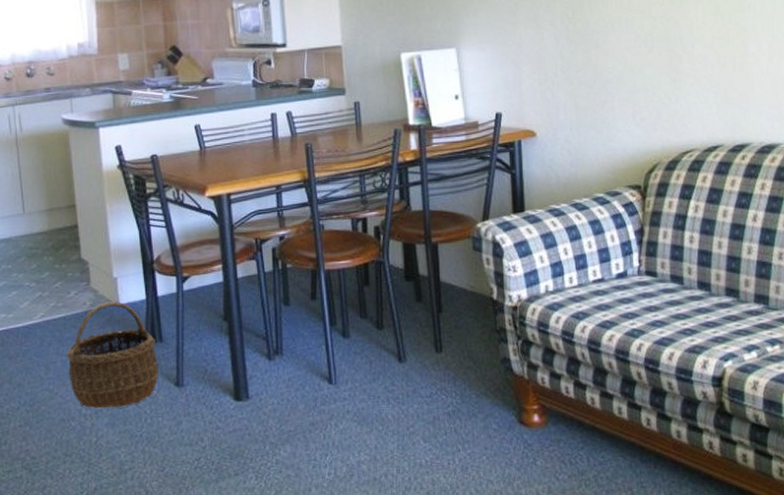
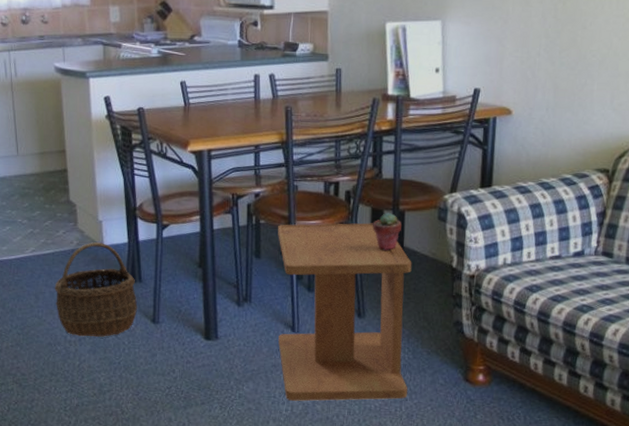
side table: none [306,258,460,462] -> present [278,223,412,401]
potted succulent: none [406,246,436,287] -> present [373,212,402,251]

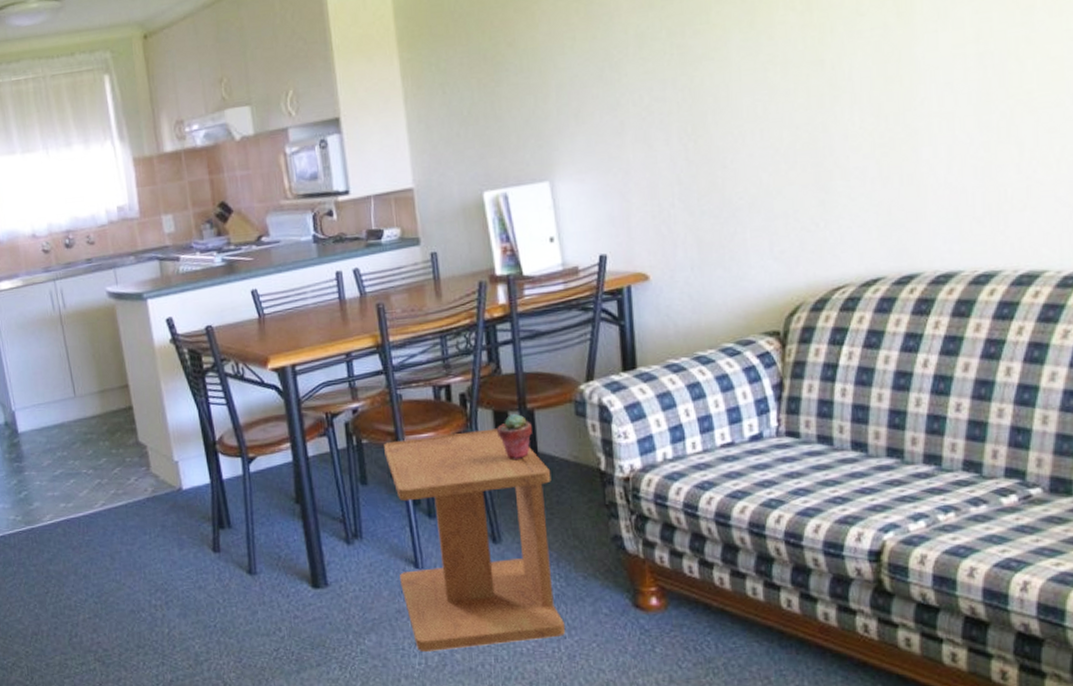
wicker basket: present [55,242,138,337] -> none [131,486,230,599]

